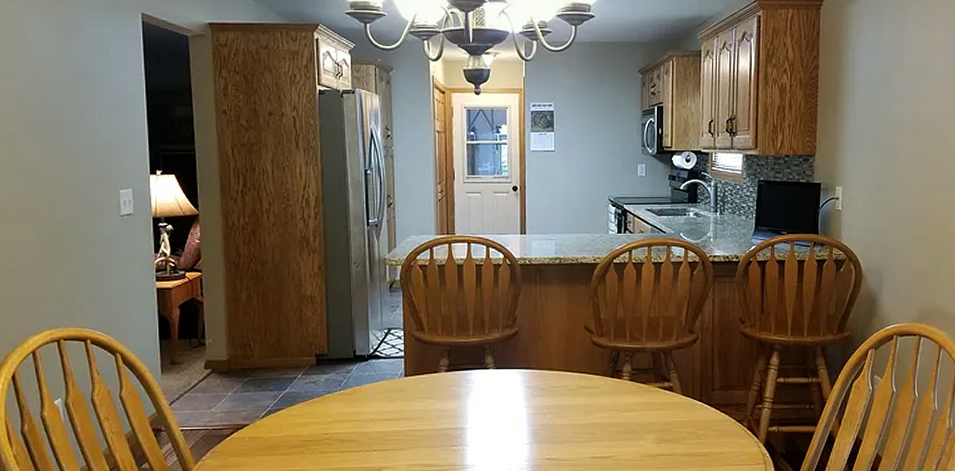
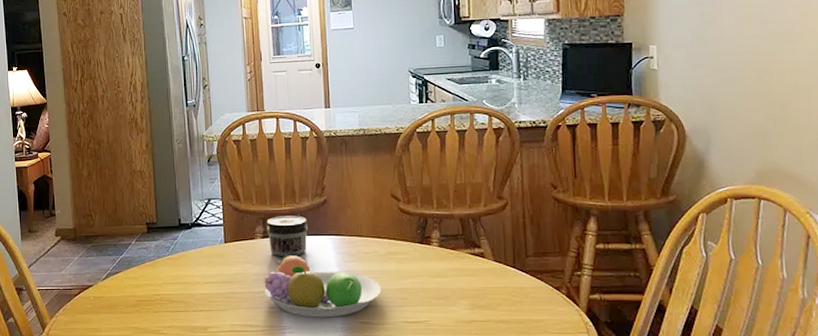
fruit bowl: none [447,389,570,455] -> present [264,254,382,318]
jar: none [452,348,497,391] -> present [266,216,309,257]

